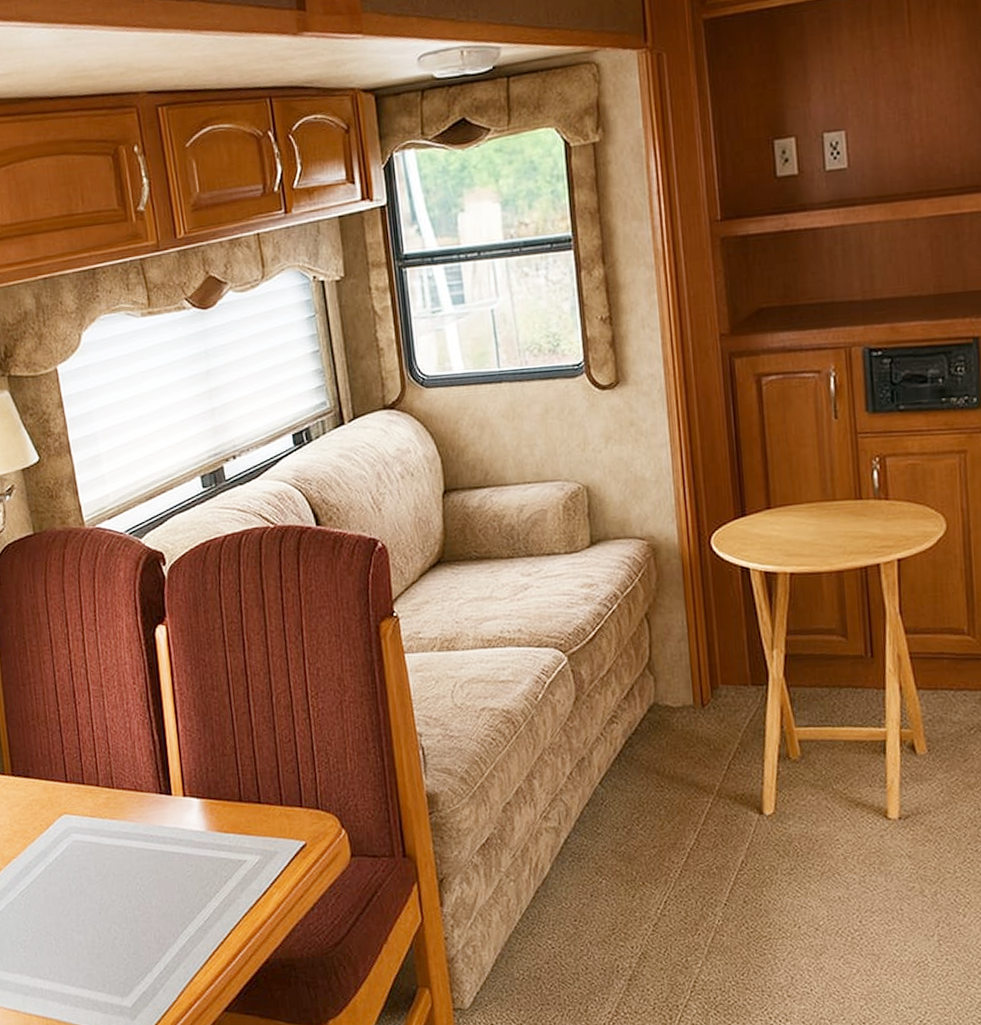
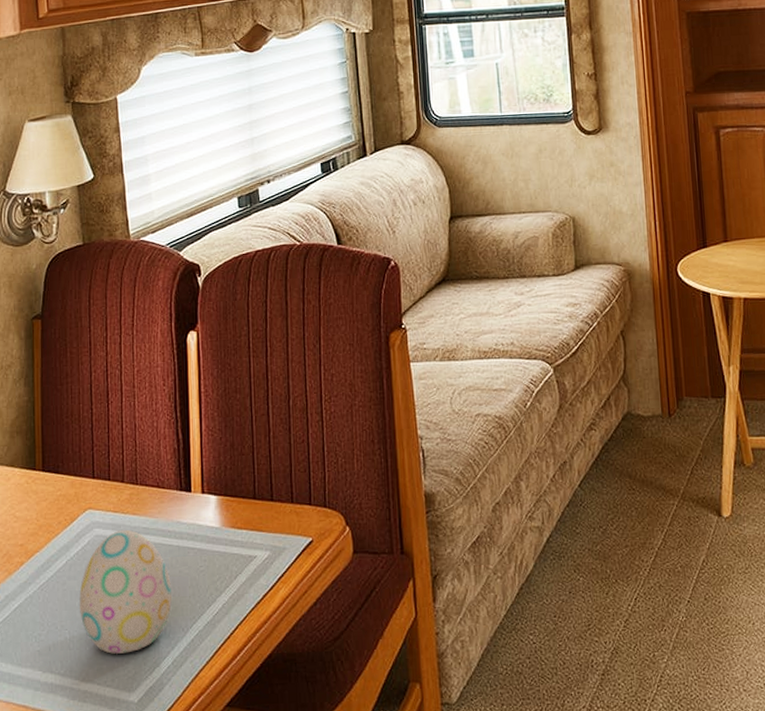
decorative egg: none [62,834,160,960] -> present [79,529,172,654]

